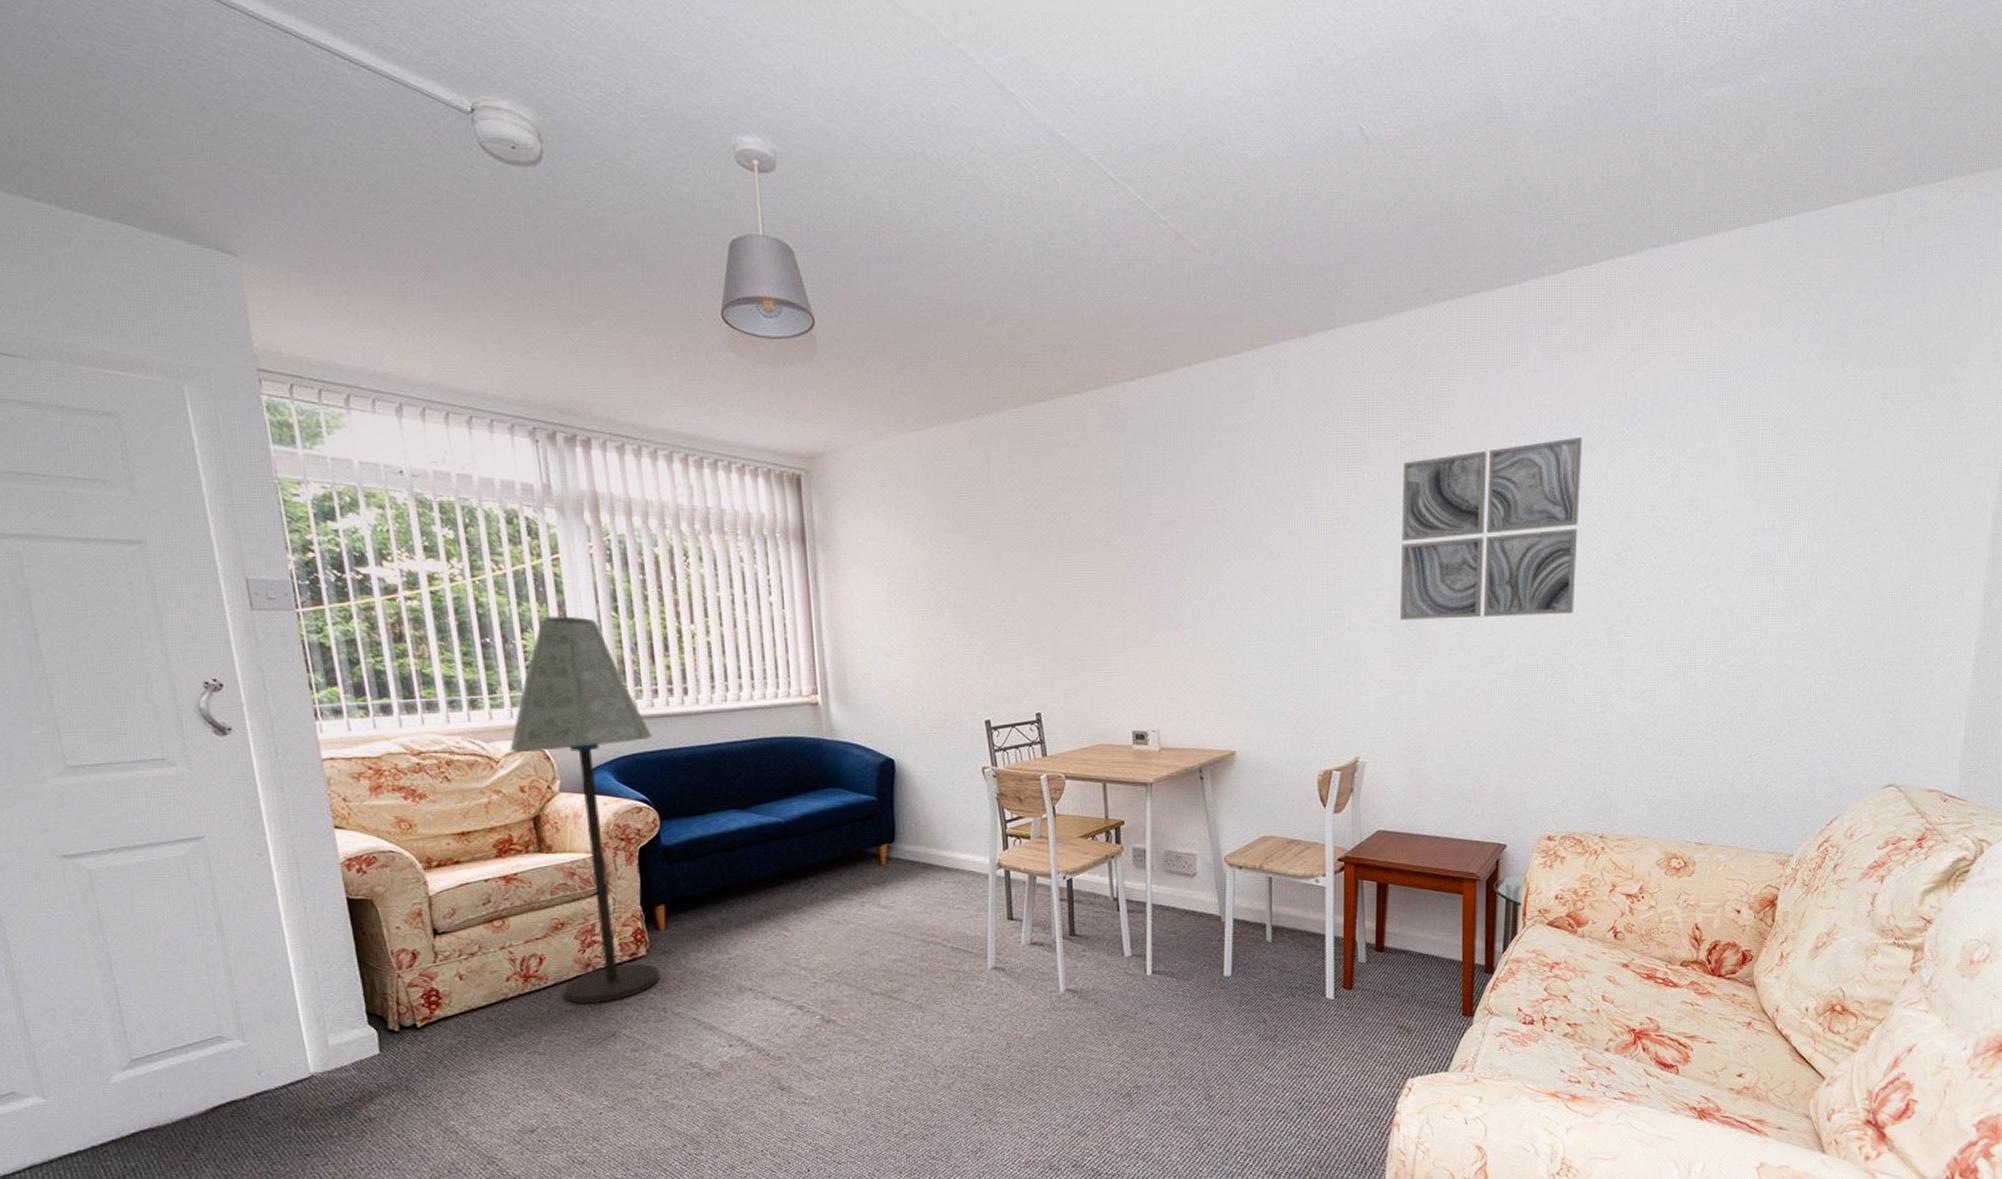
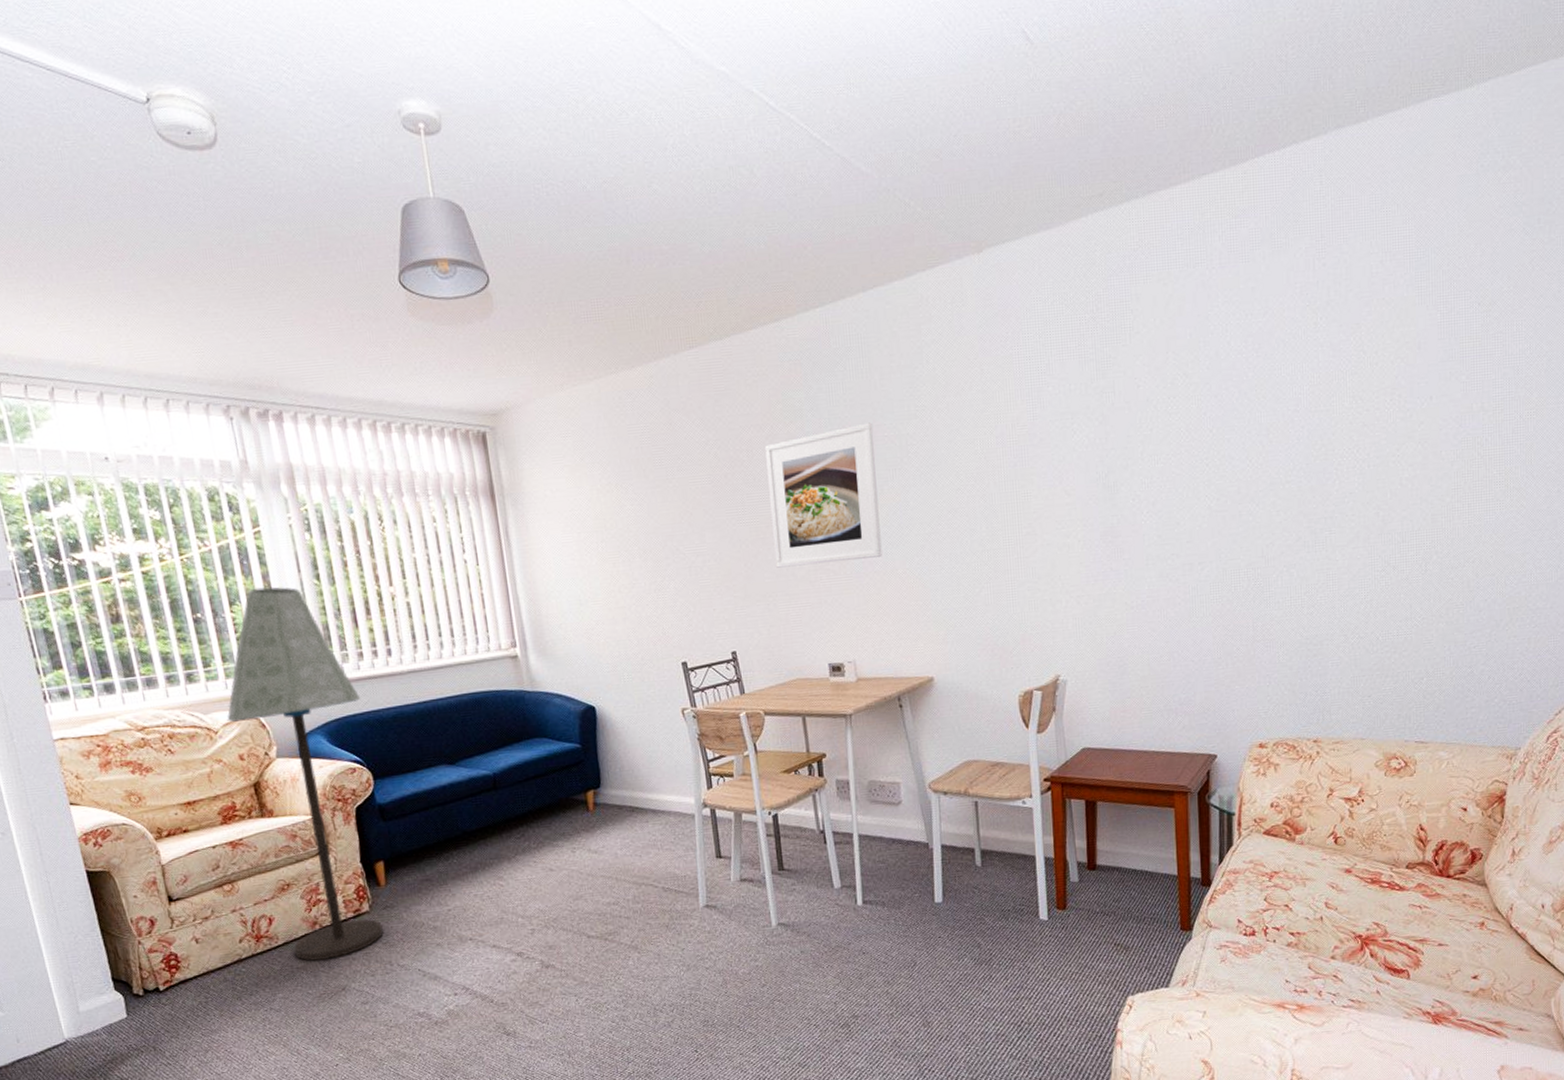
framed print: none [1082,495,1192,632] -> present [765,422,882,568]
wall art: present [1400,436,1582,620] -> none [1088,331,1275,534]

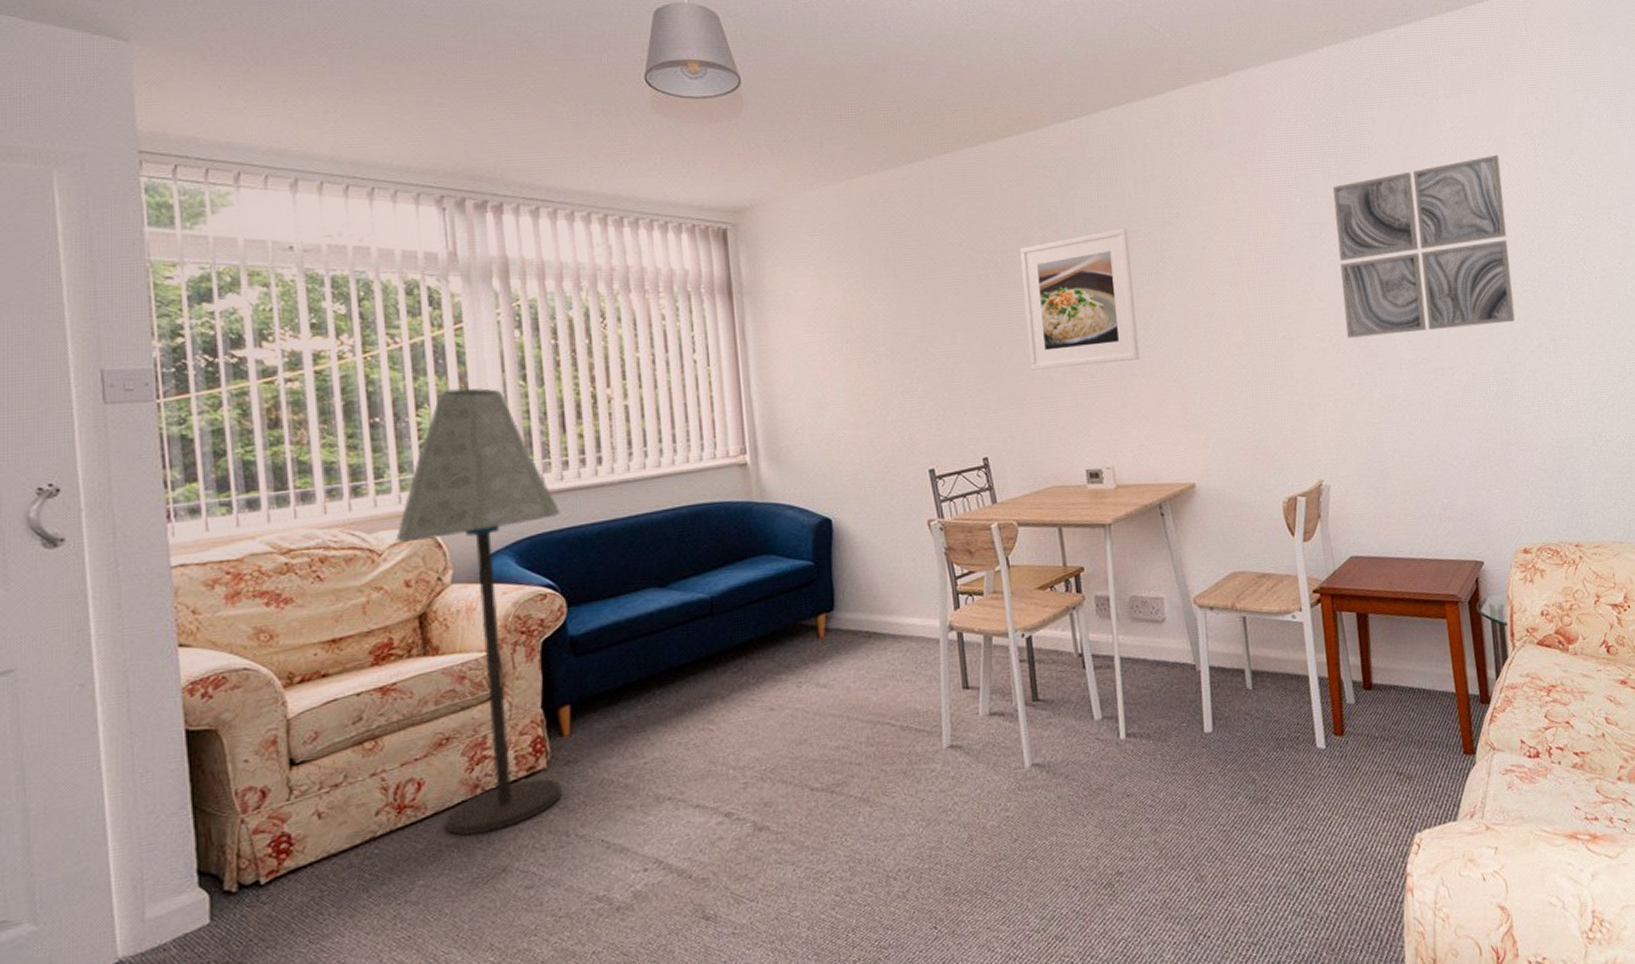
wall art: none [1088,331,1275,534] -> present [1332,154,1516,338]

